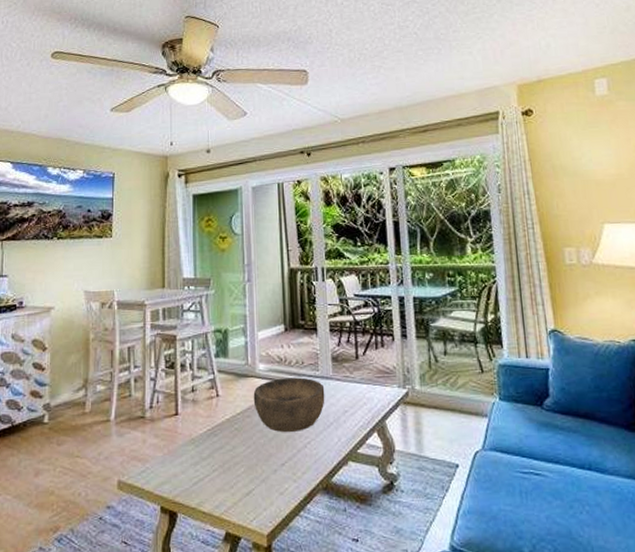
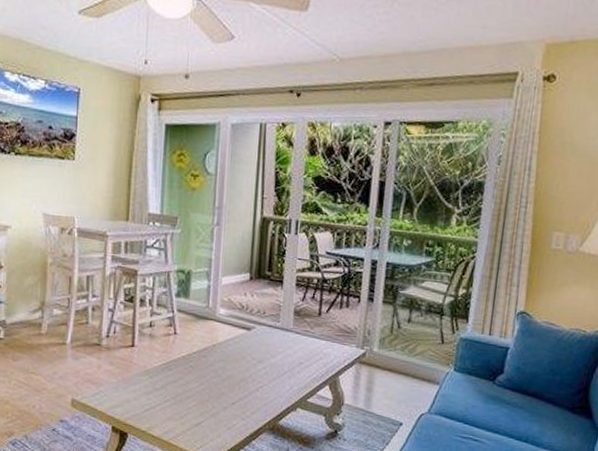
bowl: present [253,377,325,432] -> none [210,324,283,376]

